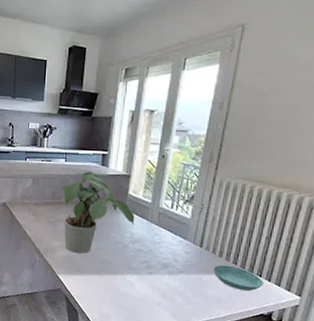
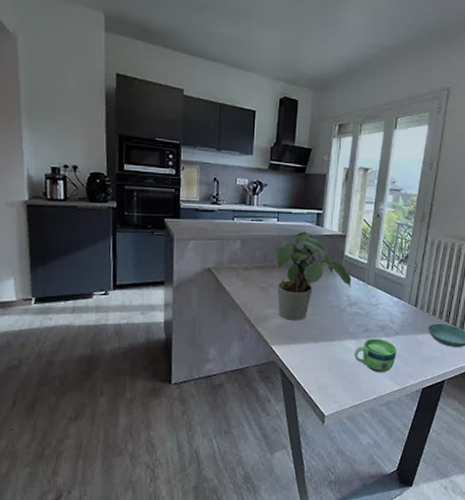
cup: none [135,275,180,309] -> present [353,338,397,373]

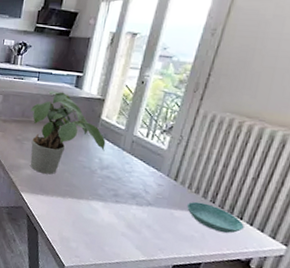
cup: present [353,338,397,373] -> none [100,203,148,240]

